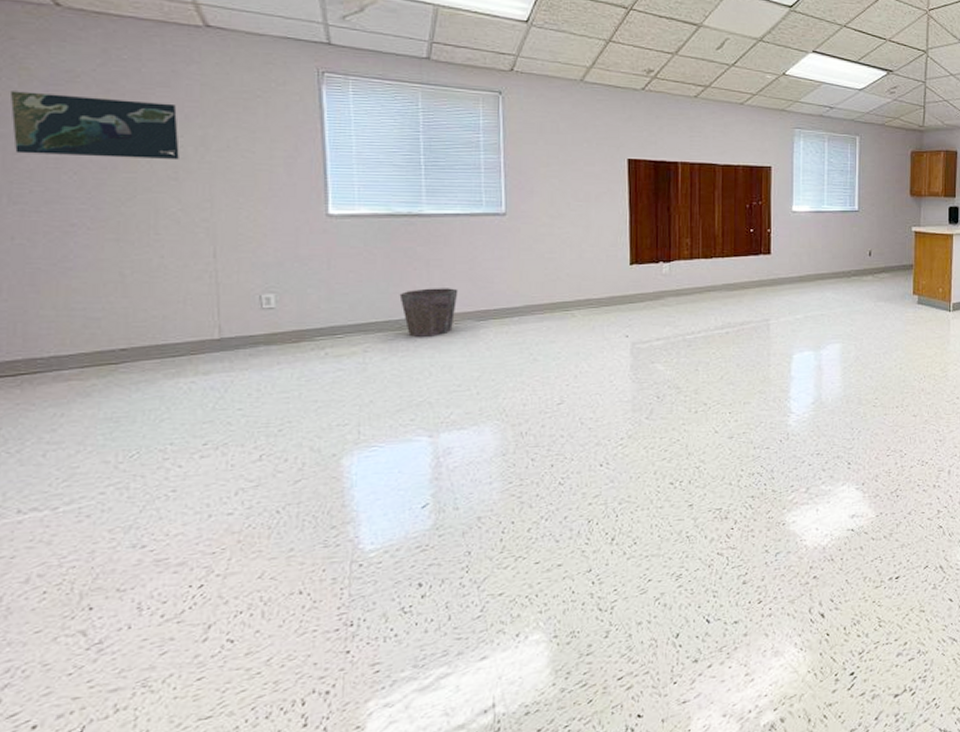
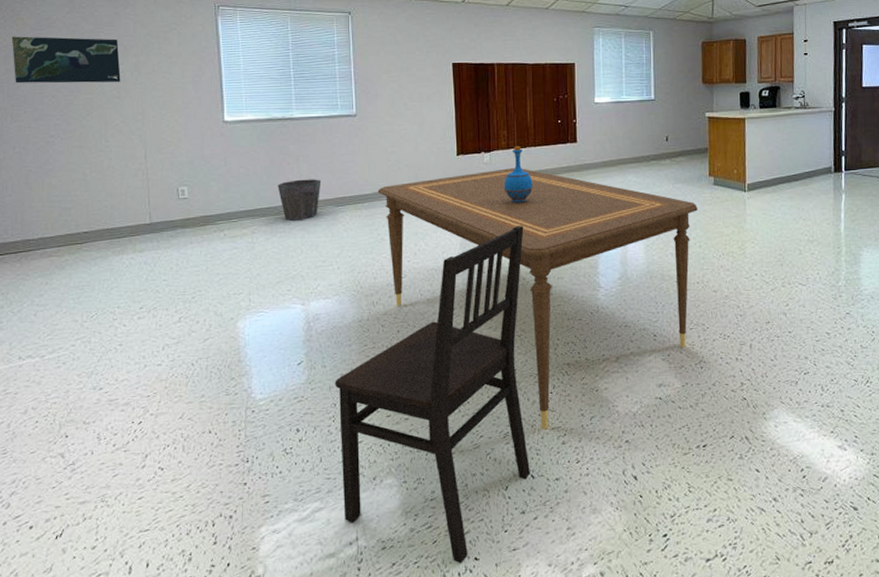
dining chair: none [469,344,707,724] -> present [334,225,530,564]
dining table: none [530,281,900,570] -> present [377,168,698,430]
bottle: none [685,256,719,319] -> present [503,146,533,203]

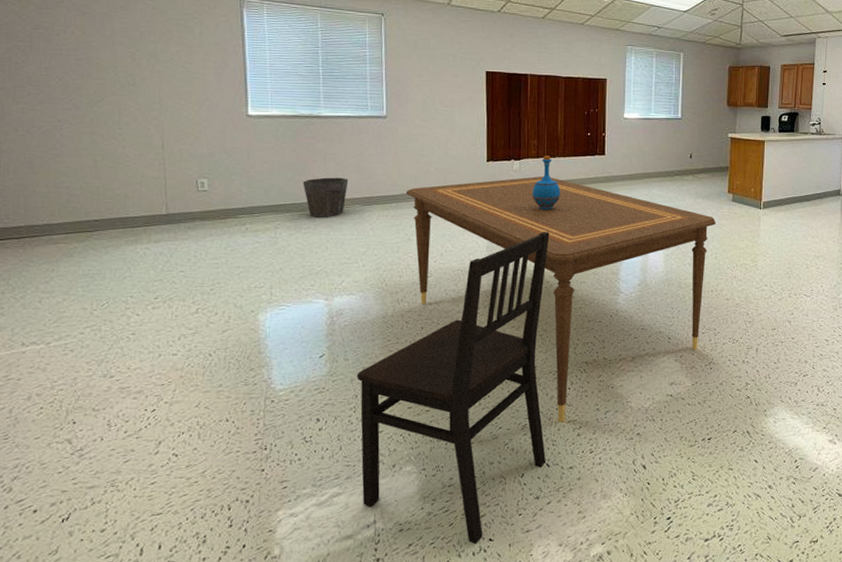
map: present [11,36,124,83] -> none [13,14,140,70]

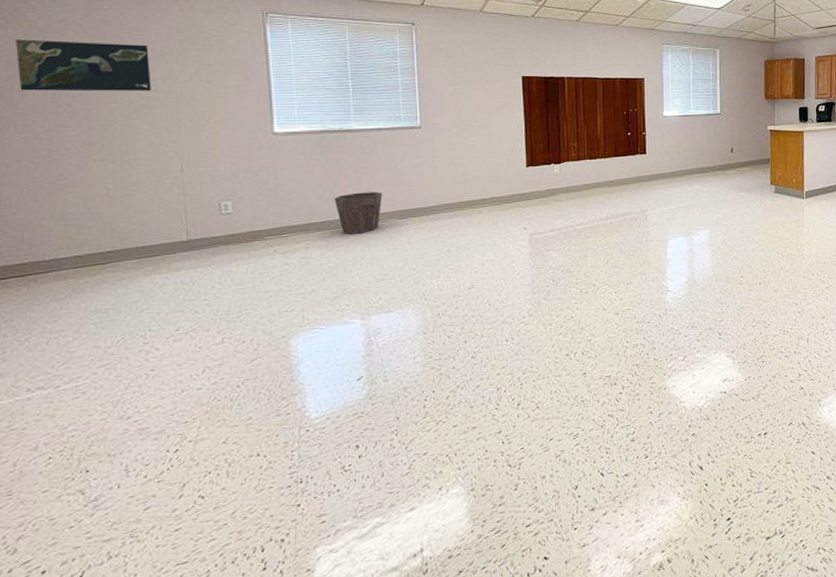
map: none [13,14,140,70] -> present [15,39,156,92]
dining chair: present [356,231,550,545] -> none [397,233,600,565]
dining table: present [405,176,716,423] -> none [443,179,760,429]
bottle: present [532,155,561,210] -> none [574,157,603,212]

